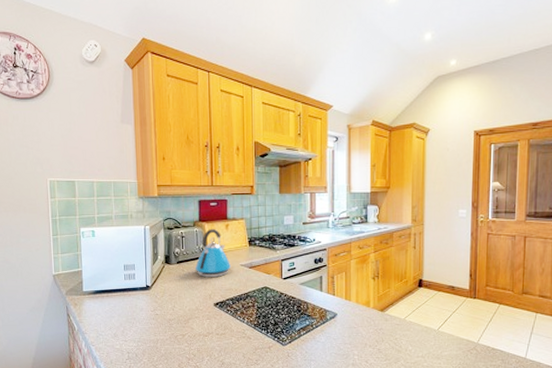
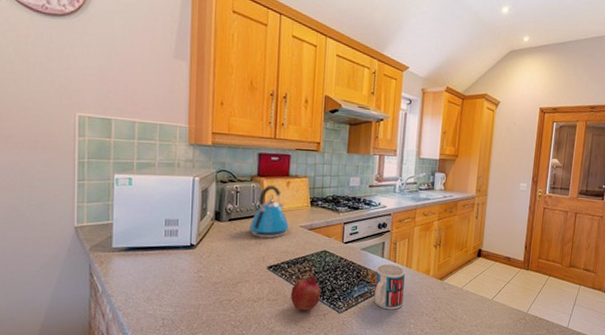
fruit: none [236,310,264,344] -> present [290,275,321,311]
mug: none [315,297,346,342] -> present [374,263,405,310]

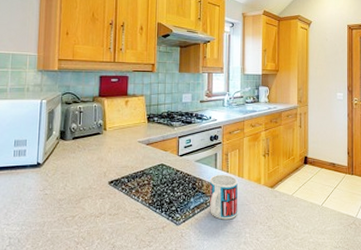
kettle: present [248,184,290,238] -> none [91,104,129,154]
fruit: present [290,275,321,311] -> none [130,188,159,224]

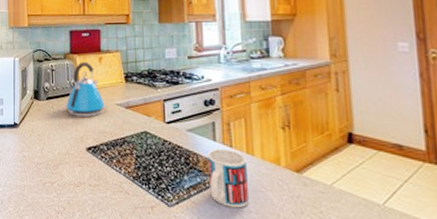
kettle: none [91,104,129,154] -> present [65,61,106,117]

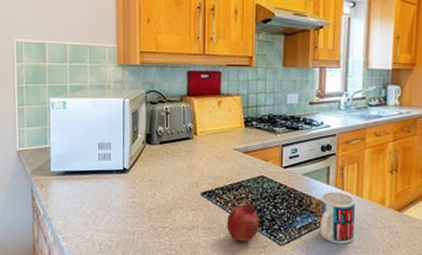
kettle: present [65,61,106,117] -> none [180,104,223,162]
fruit: none [112,159,145,201] -> present [226,203,259,242]

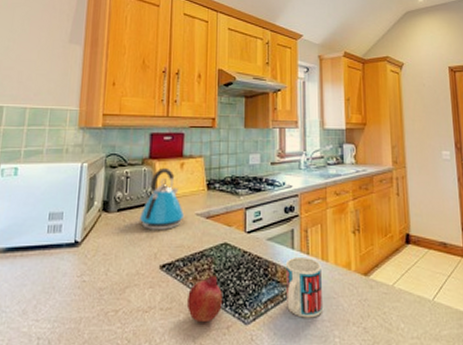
kettle: none [180,104,223,162] -> present [139,167,185,229]

